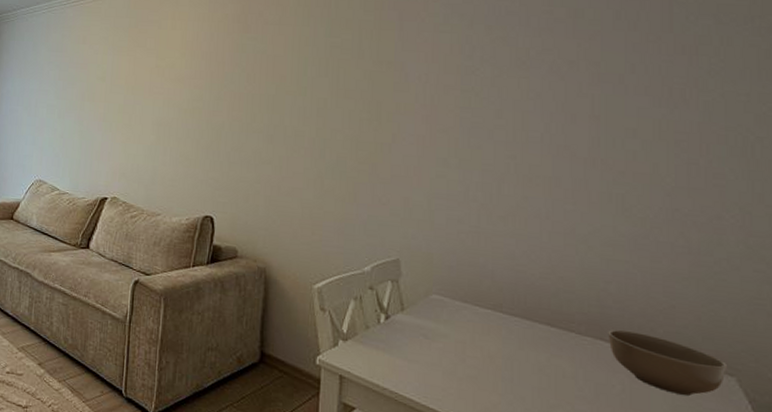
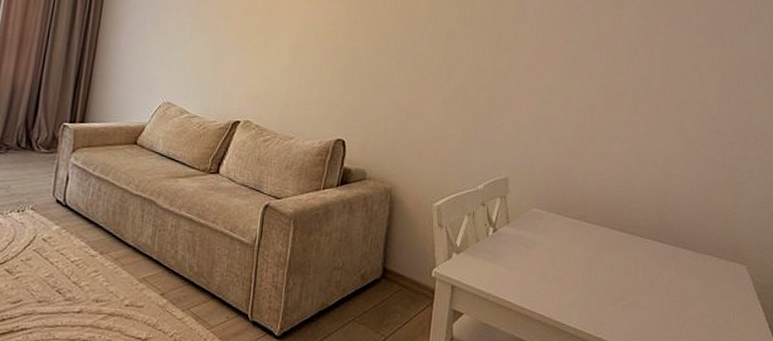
bowl: present [608,329,727,396] -> none [662,232,741,282]

